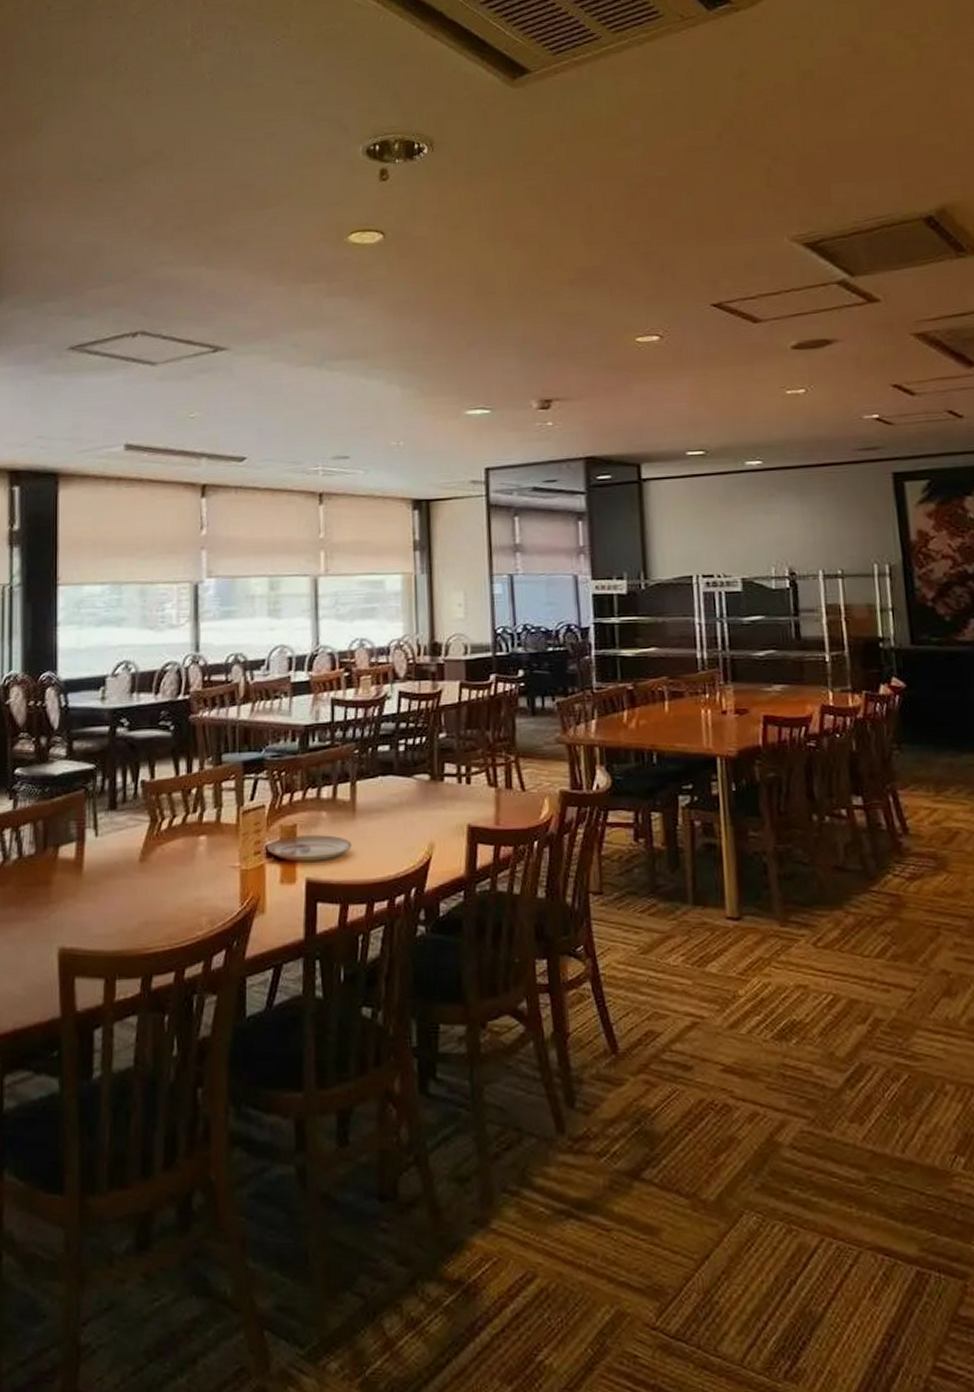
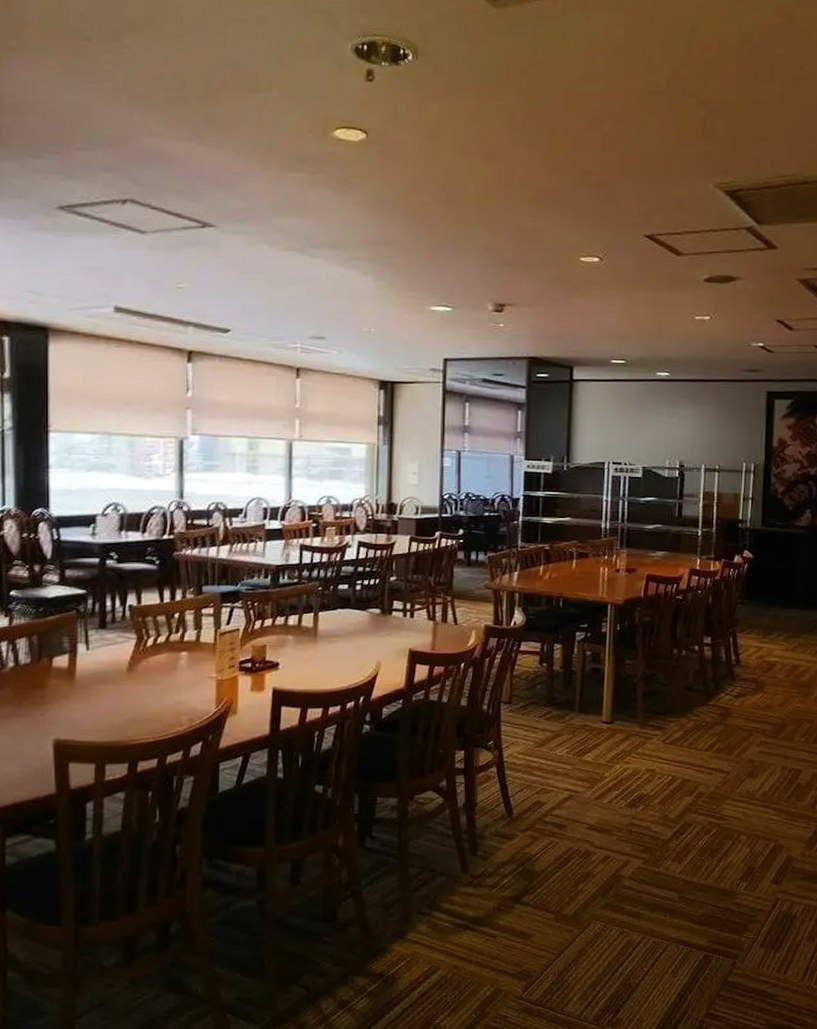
plate: present [266,835,352,861] -> none [239,654,313,674]

